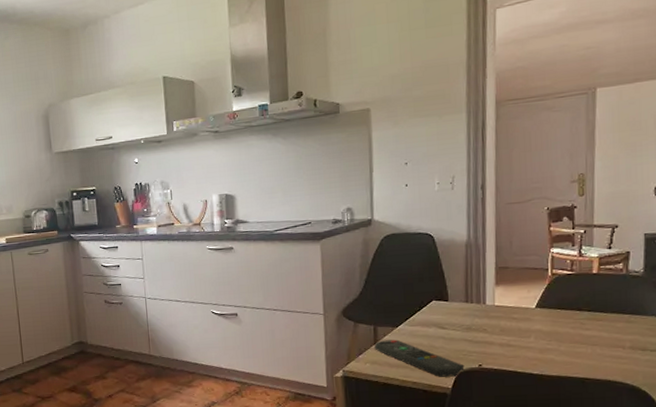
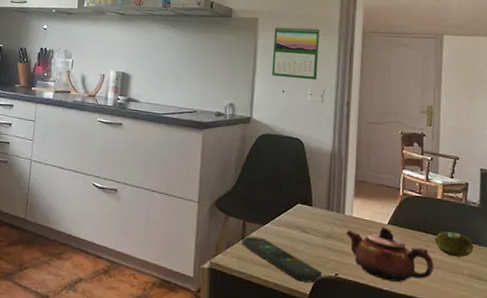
calendar: none [390,107,445,171] -> present [272,26,319,80]
teapot: none [488,311,591,365] -> present [346,227,434,282]
fruit: none [591,305,637,331] -> present [435,231,474,258]

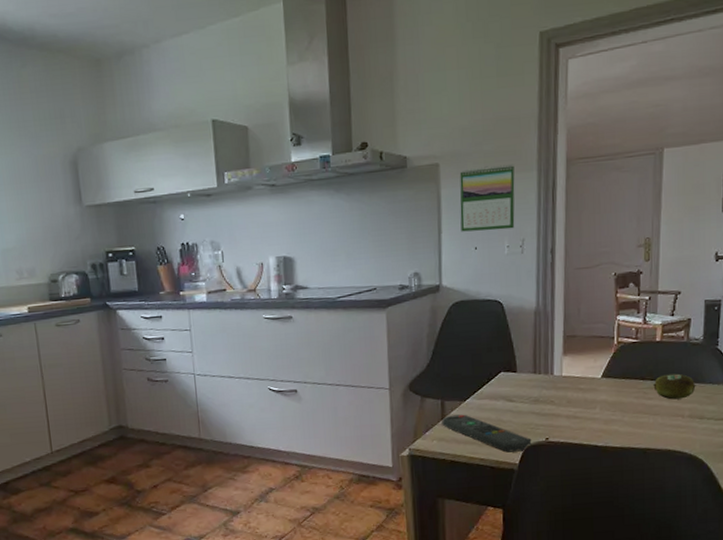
teapot: present [346,227,434,282] -> none [555,381,652,436]

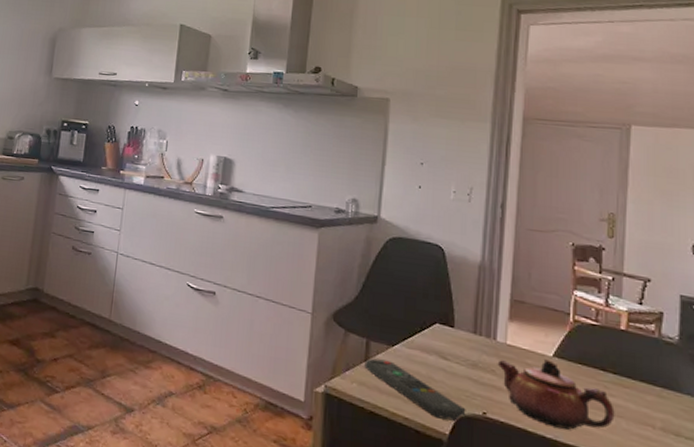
calendar: present [459,164,515,232] -> none [406,109,467,175]
teapot: none [555,381,652,436] -> present [497,359,615,430]
fruit: present [653,373,696,400] -> none [616,370,670,406]

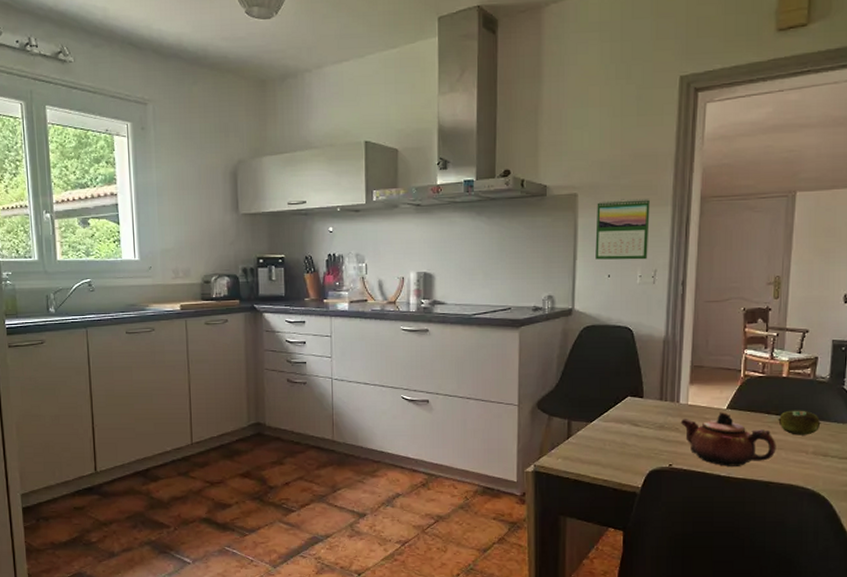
remote control: present [364,358,466,421] -> none [567,435,655,476]
calendar: none [406,109,467,175] -> present [595,198,650,260]
fruit: none [616,370,670,406] -> present [778,410,821,435]

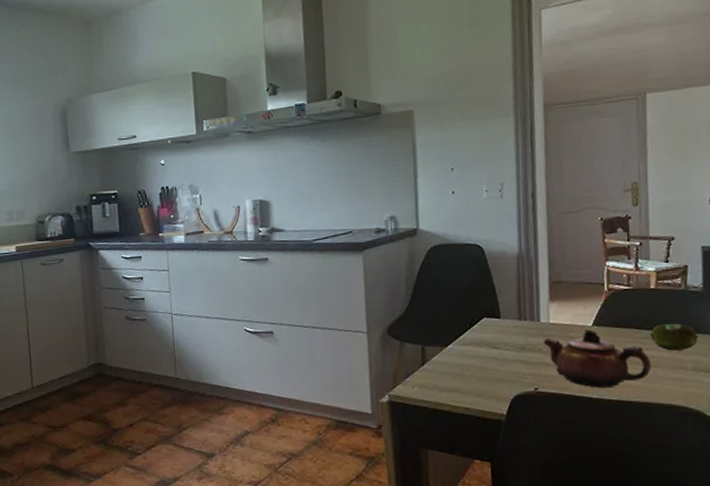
calendar: present [595,198,650,260] -> none [434,110,493,177]

